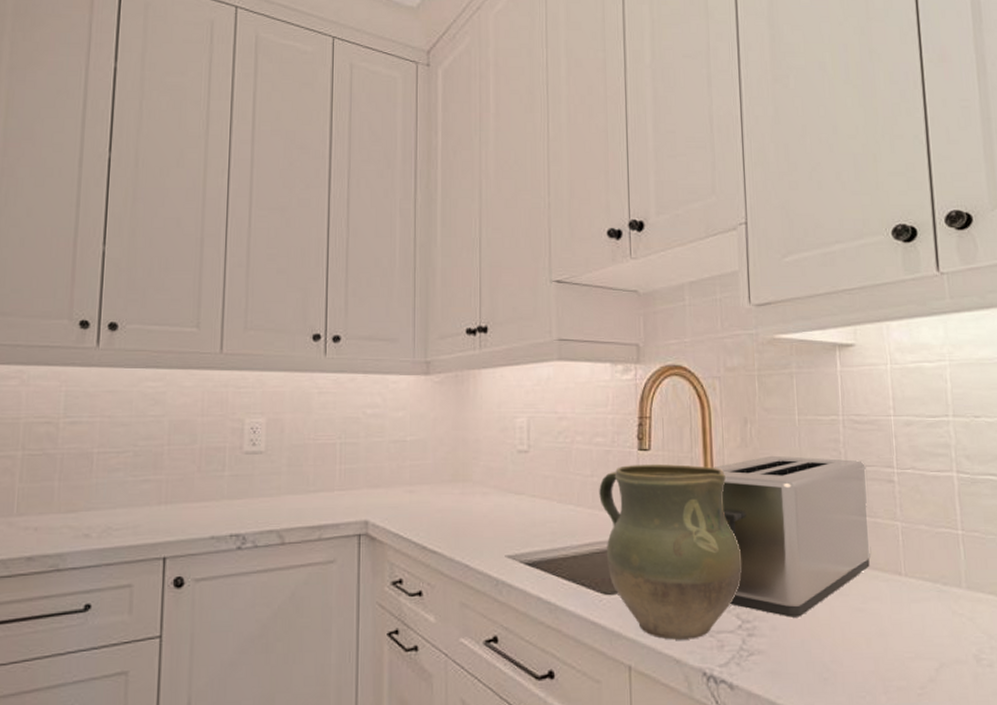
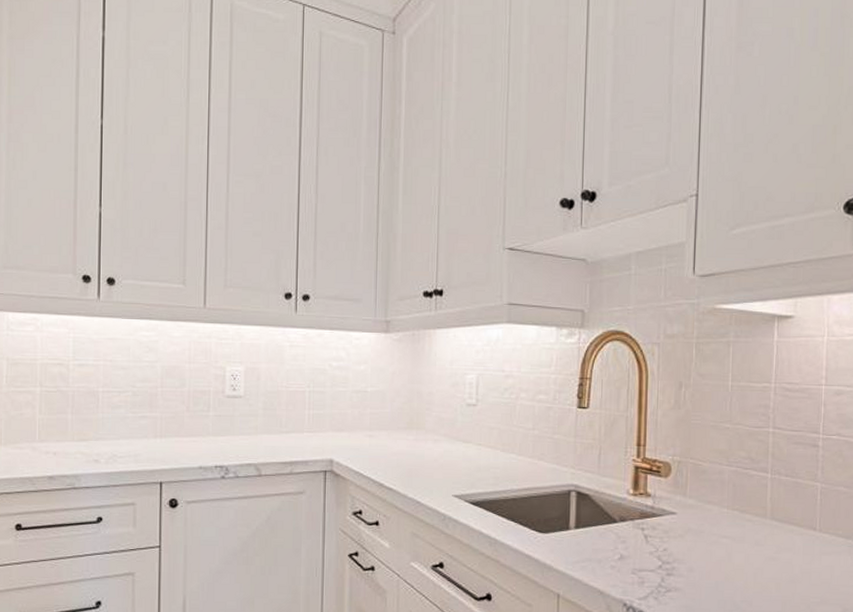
ceramic jug: present [599,464,742,640] -> none [539,421,667,575]
toaster: present [712,455,872,618] -> none [646,417,793,562]

